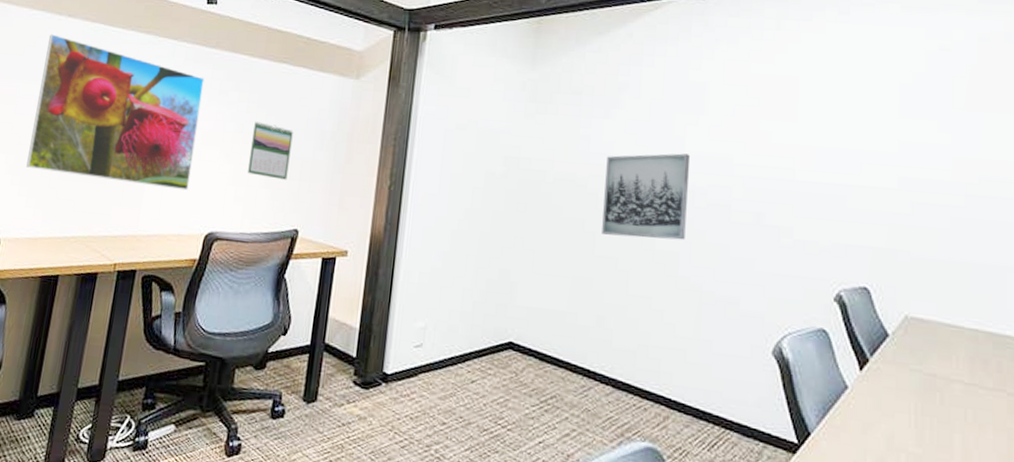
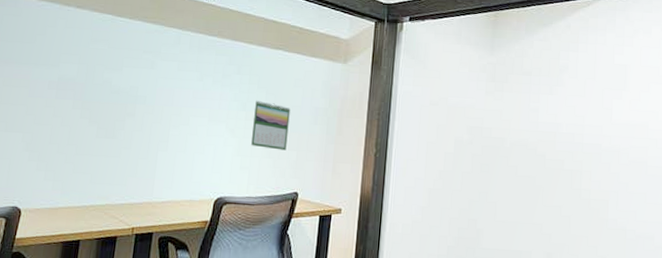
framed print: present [26,34,205,191] -> none [43,23,209,162]
wall art: present [602,153,691,241] -> none [549,121,617,191]

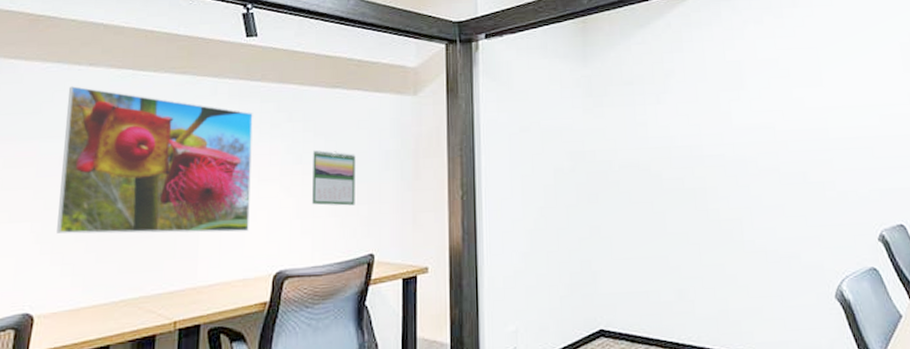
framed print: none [43,23,209,162] -> present [57,86,253,234]

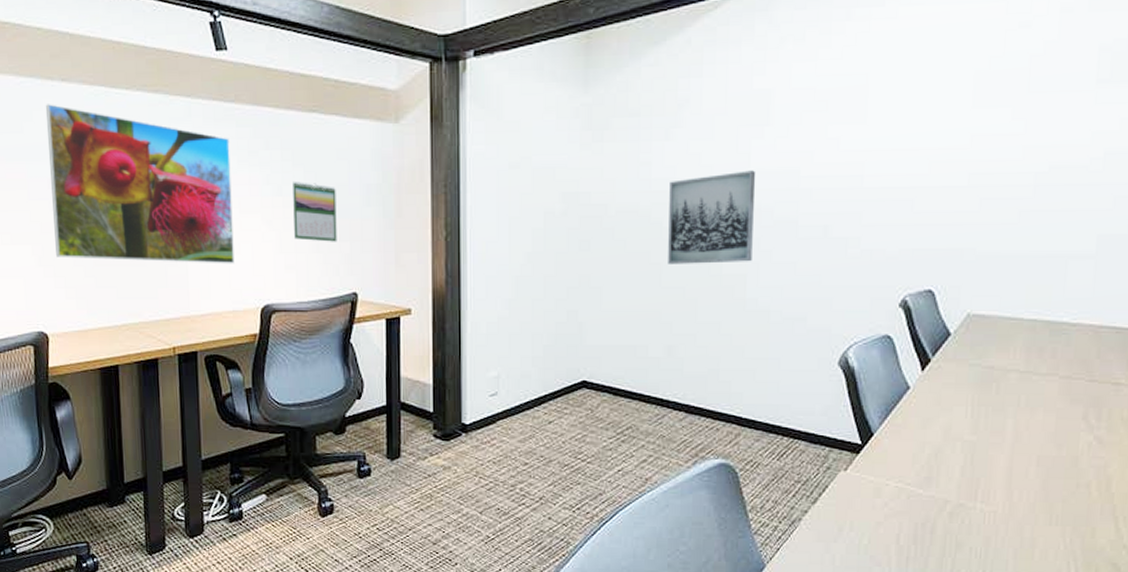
wall art: none [664,127,745,212] -> present [668,170,756,264]

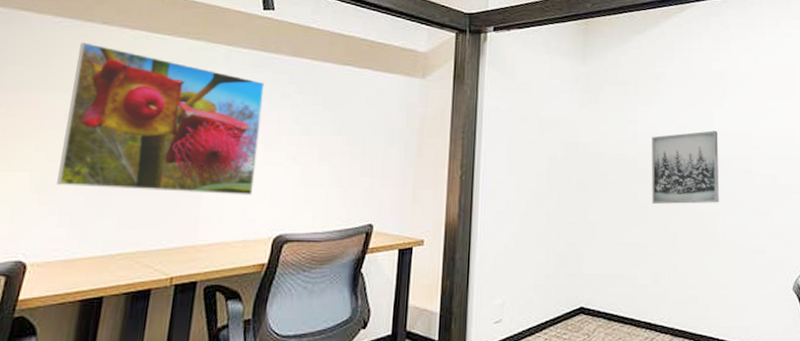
calendar: present [293,182,337,242] -> none [316,123,362,178]

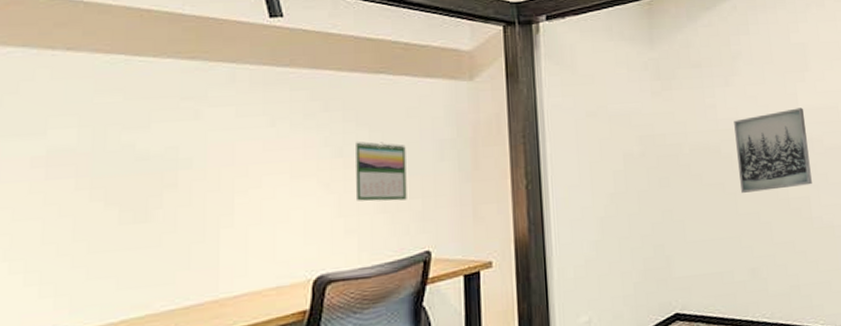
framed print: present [57,42,265,196] -> none [31,74,281,248]
calendar: none [316,123,362,178] -> present [356,141,407,202]

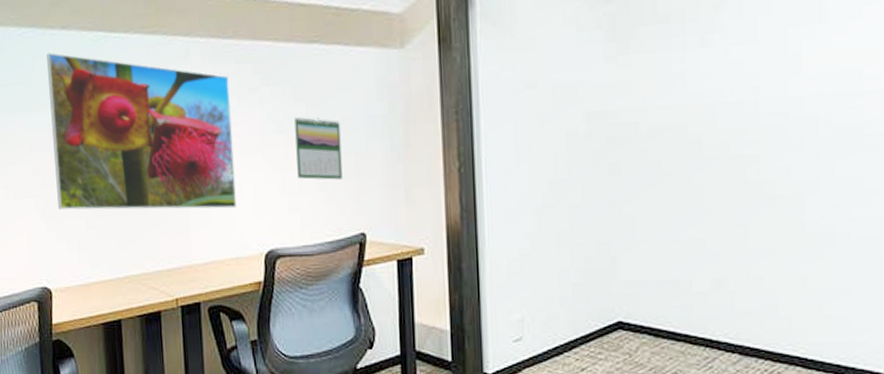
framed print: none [31,74,281,248] -> present [47,53,237,210]
wall art: present [734,108,812,193] -> none [708,74,810,186]

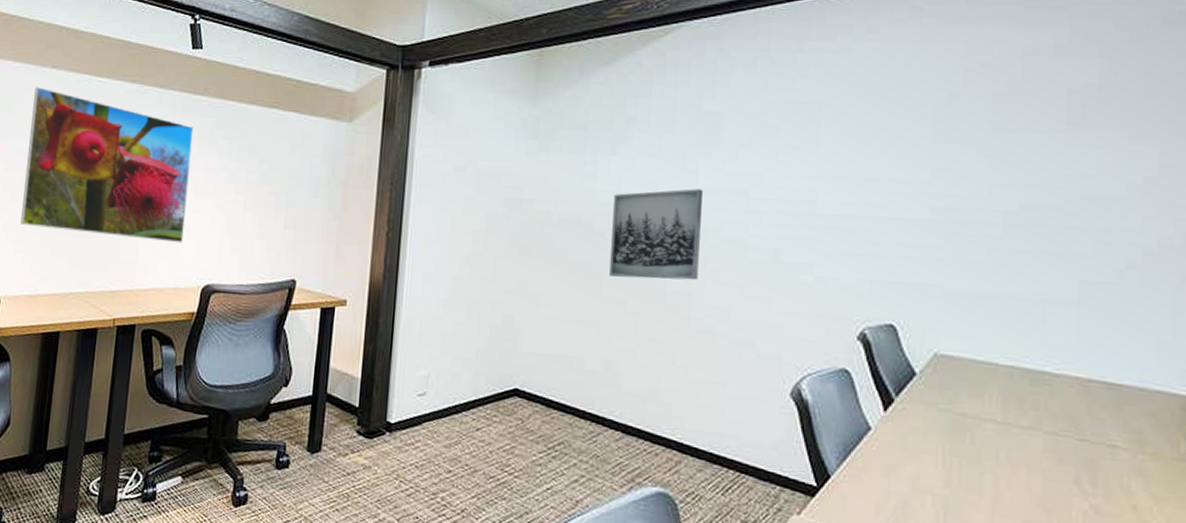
calendar: present [294,117,343,180] -> none [242,170,287,230]
wall art: none [708,74,810,186] -> present [609,189,704,280]

